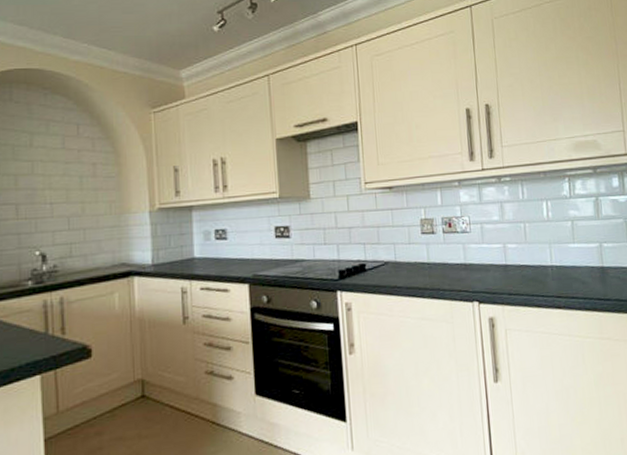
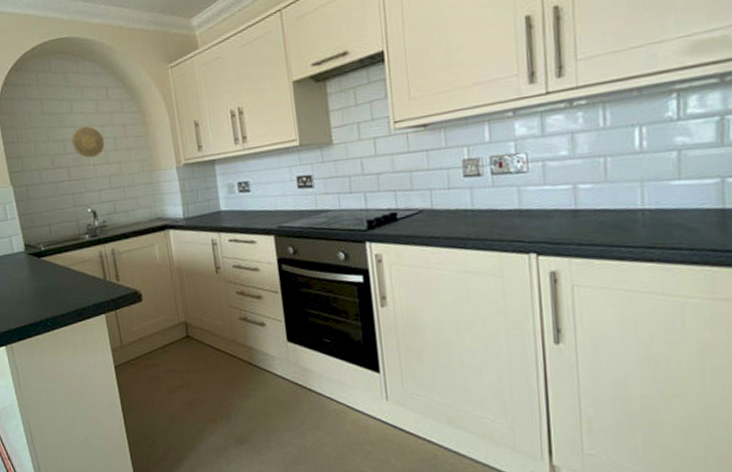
decorative plate: none [26,161,67,196] -> present [71,125,105,159]

